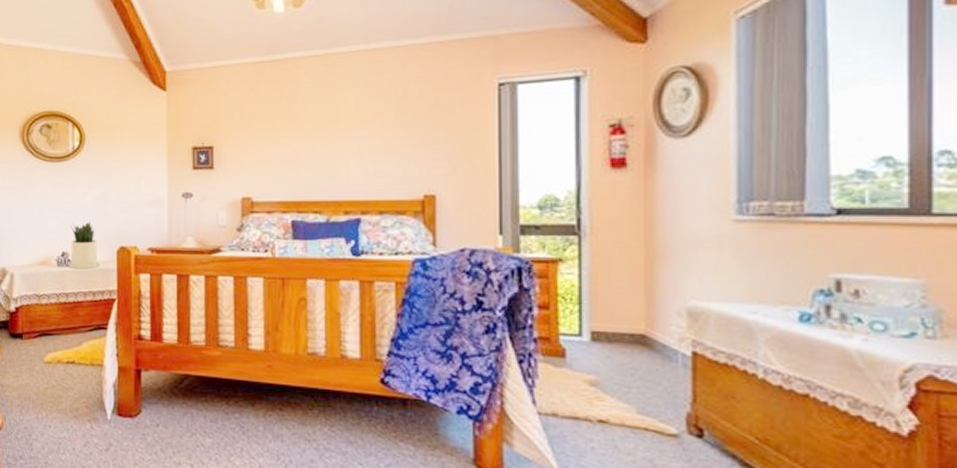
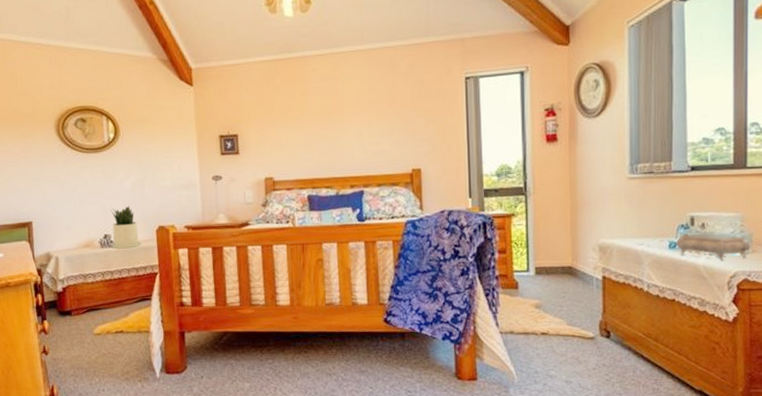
jewelry box: none [812,303,939,345] -> present [677,233,750,260]

